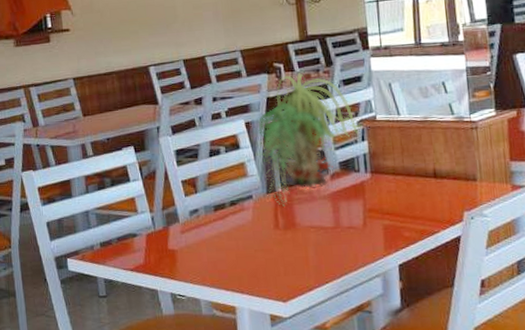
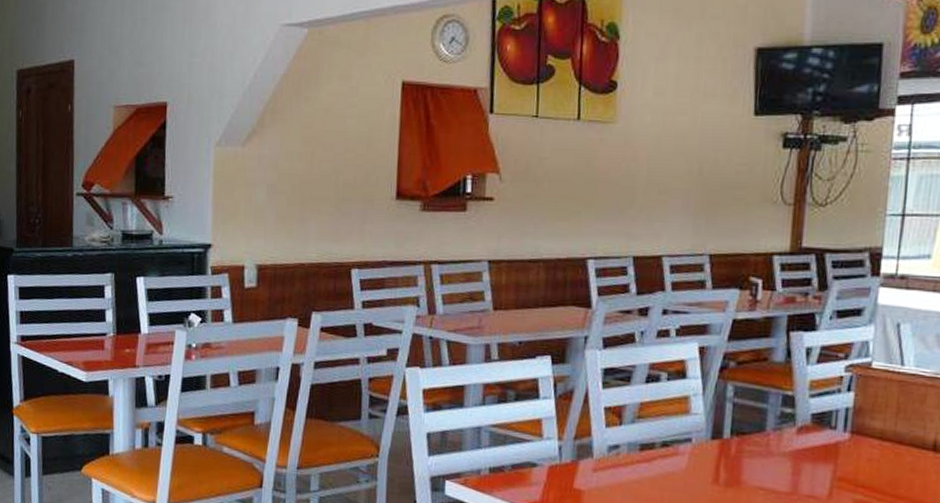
plant: present [257,73,362,207] -> none [710,294,852,458]

